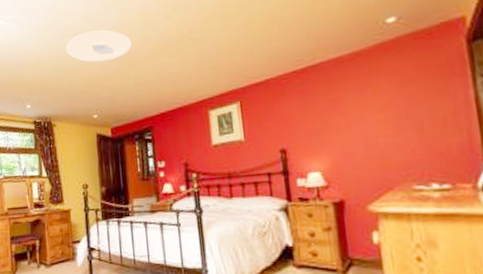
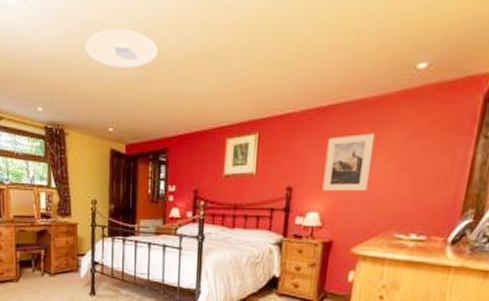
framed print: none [312,87,368,150] -> present [322,134,376,192]

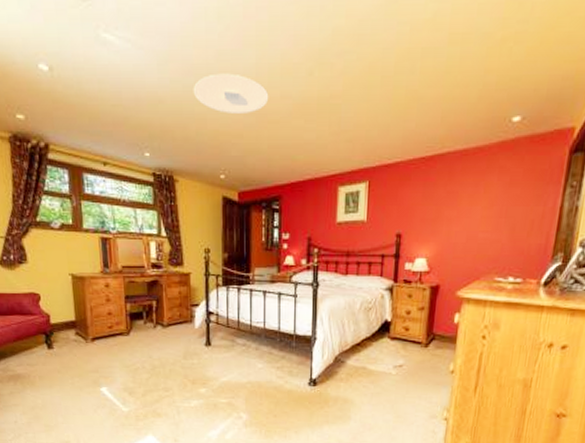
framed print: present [322,134,376,192] -> none [429,183,476,238]

